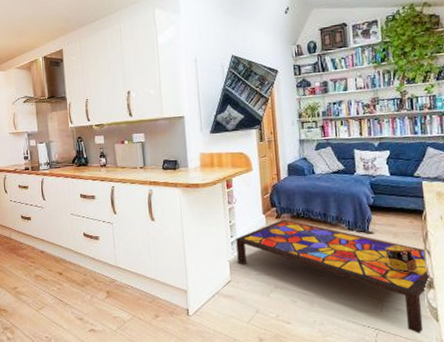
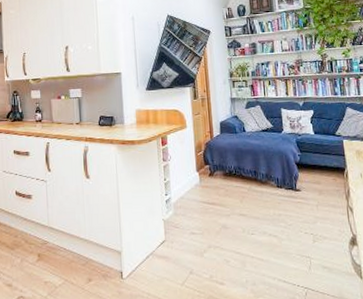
coffee table: present [236,219,429,333] -> none [170,177,352,291]
decorative box: present [385,244,417,272] -> none [312,201,341,229]

